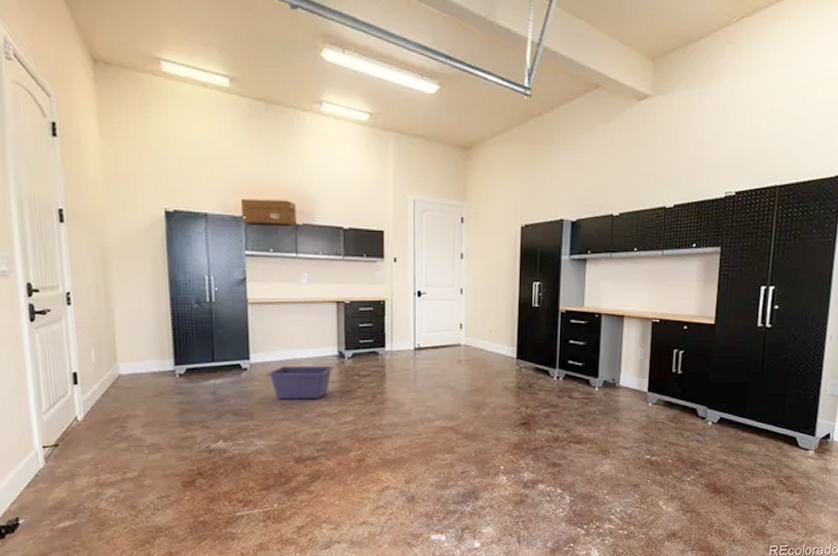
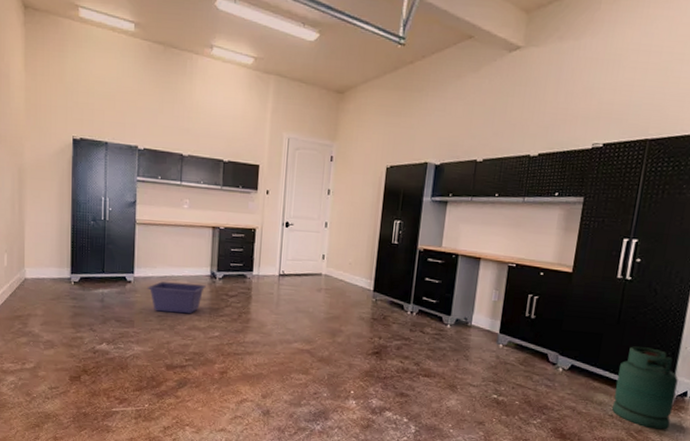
box: present [240,198,297,228] -> none [136,130,184,158]
gas cylinder: none [762,393,821,474] -> present [612,346,678,430]

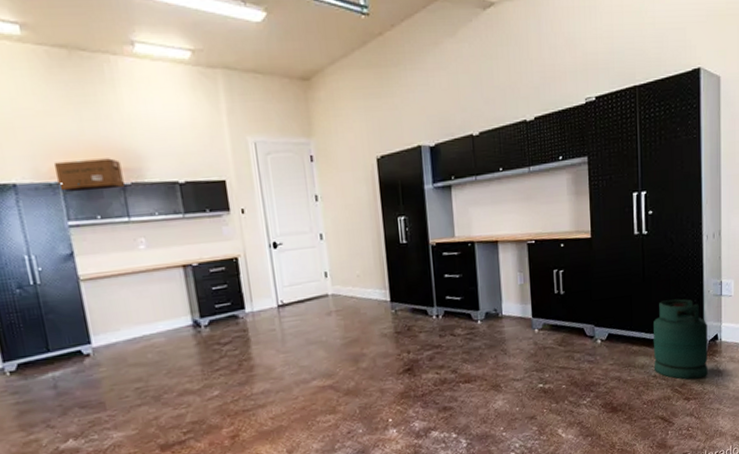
box: none [136,130,184,158] -> present [53,158,124,193]
storage bin: present [147,281,206,314] -> none [113,338,190,384]

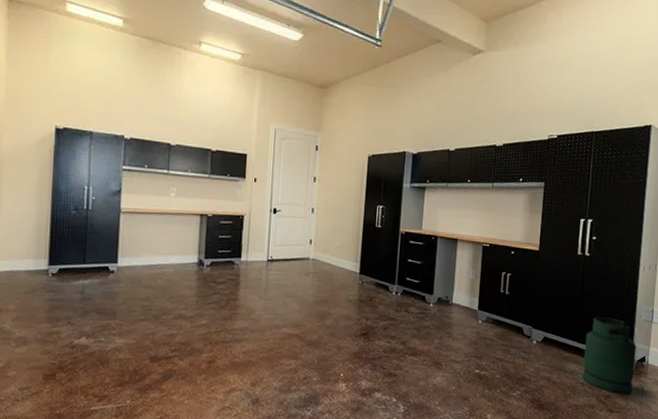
box: present [53,158,124,193] -> none [122,120,171,148]

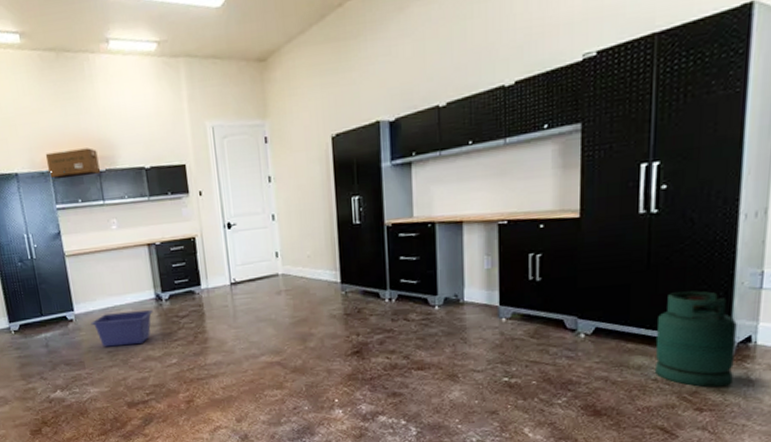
box: none [122,120,171,148] -> present [45,147,100,179]
storage bin: none [131,270,193,303] -> present [90,310,153,347]

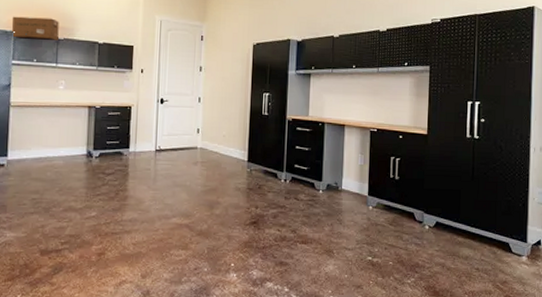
storage bin: present [90,310,153,347] -> none [21,163,82,195]
gas cylinder: present [655,291,737,388] -> none [478,200,531,279]

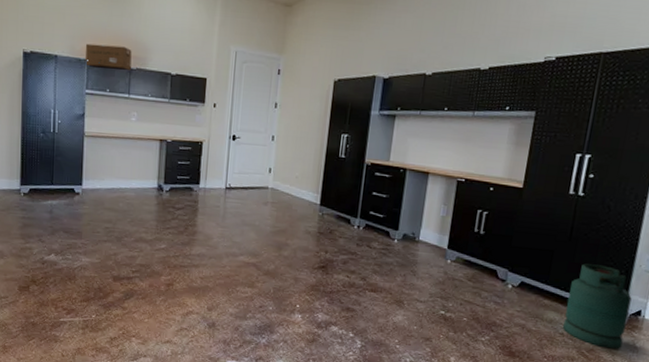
gas cylinder: none [478,200,531,279] -> present [563,263,632,349]

